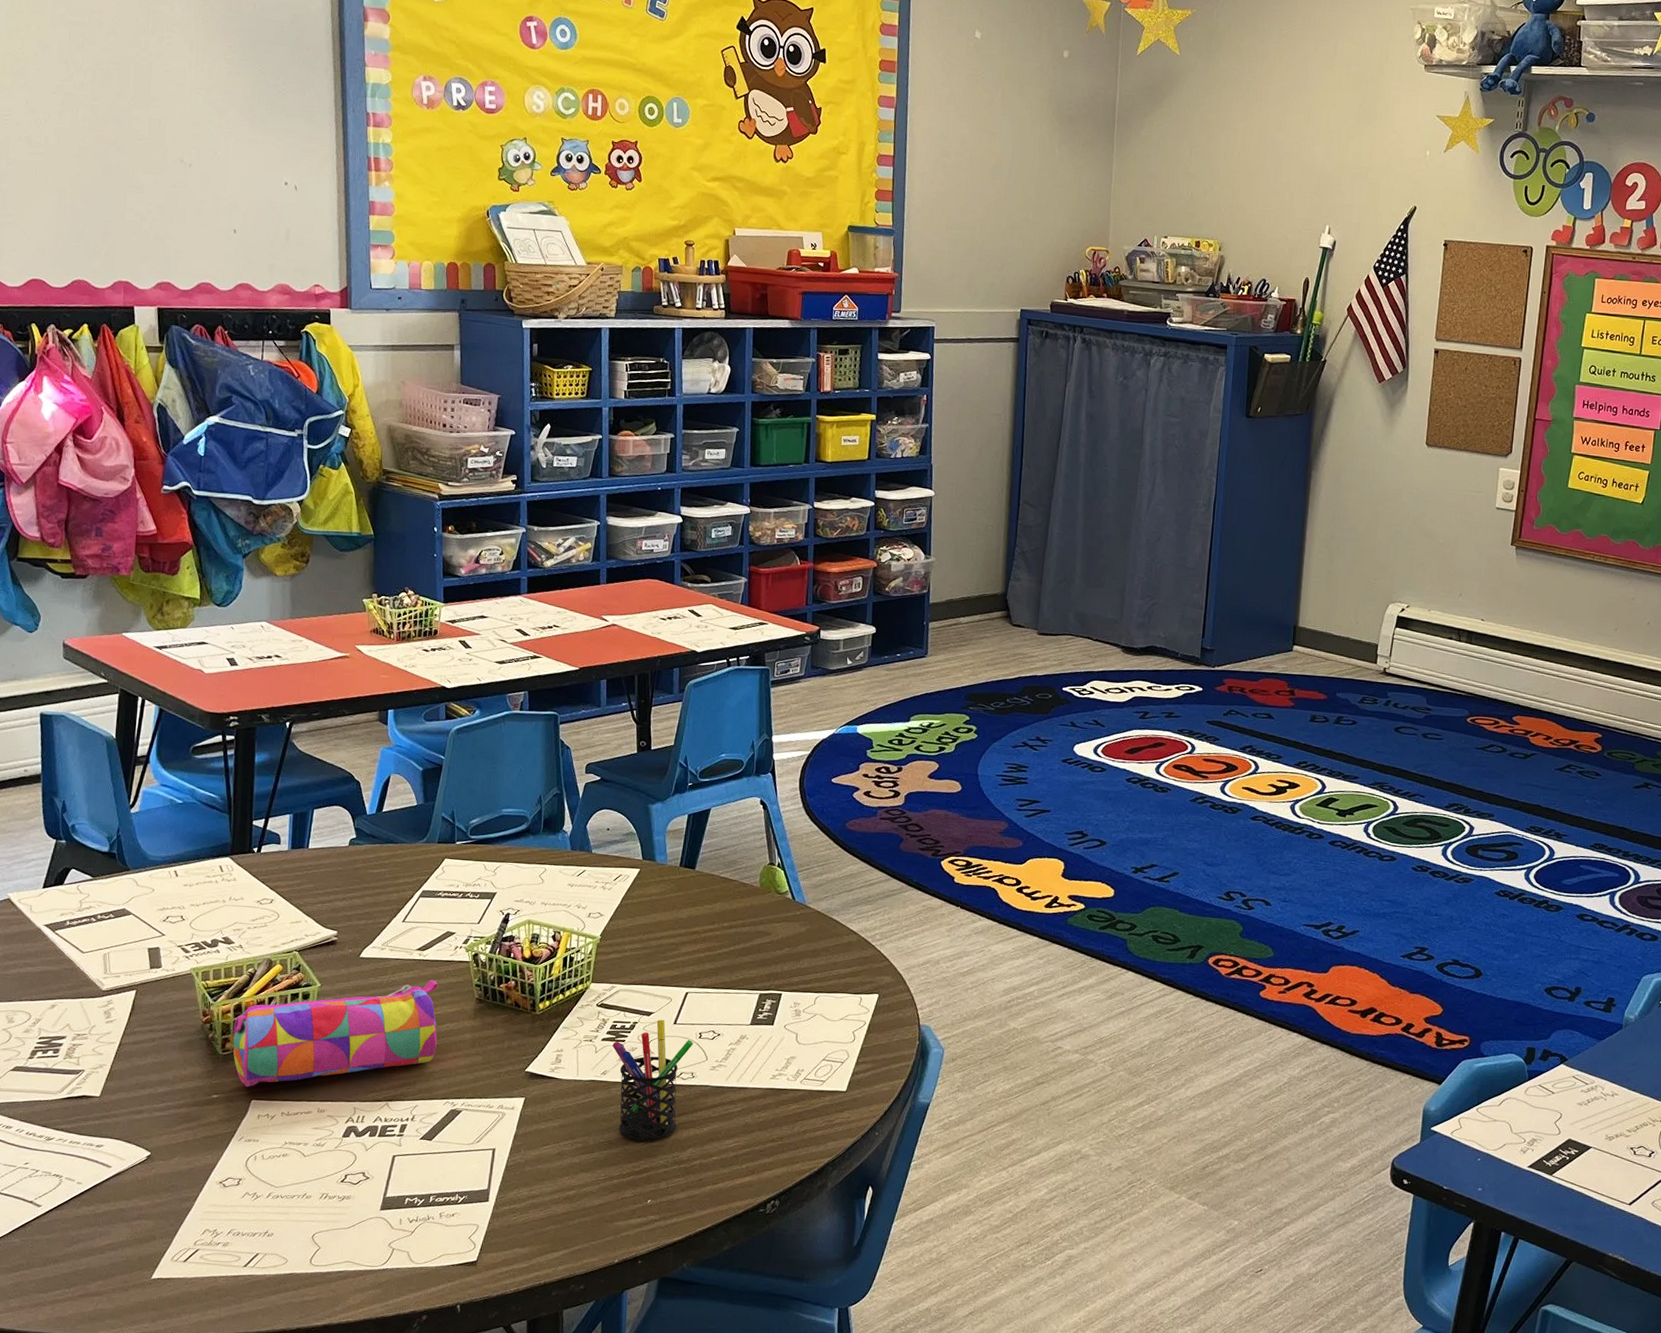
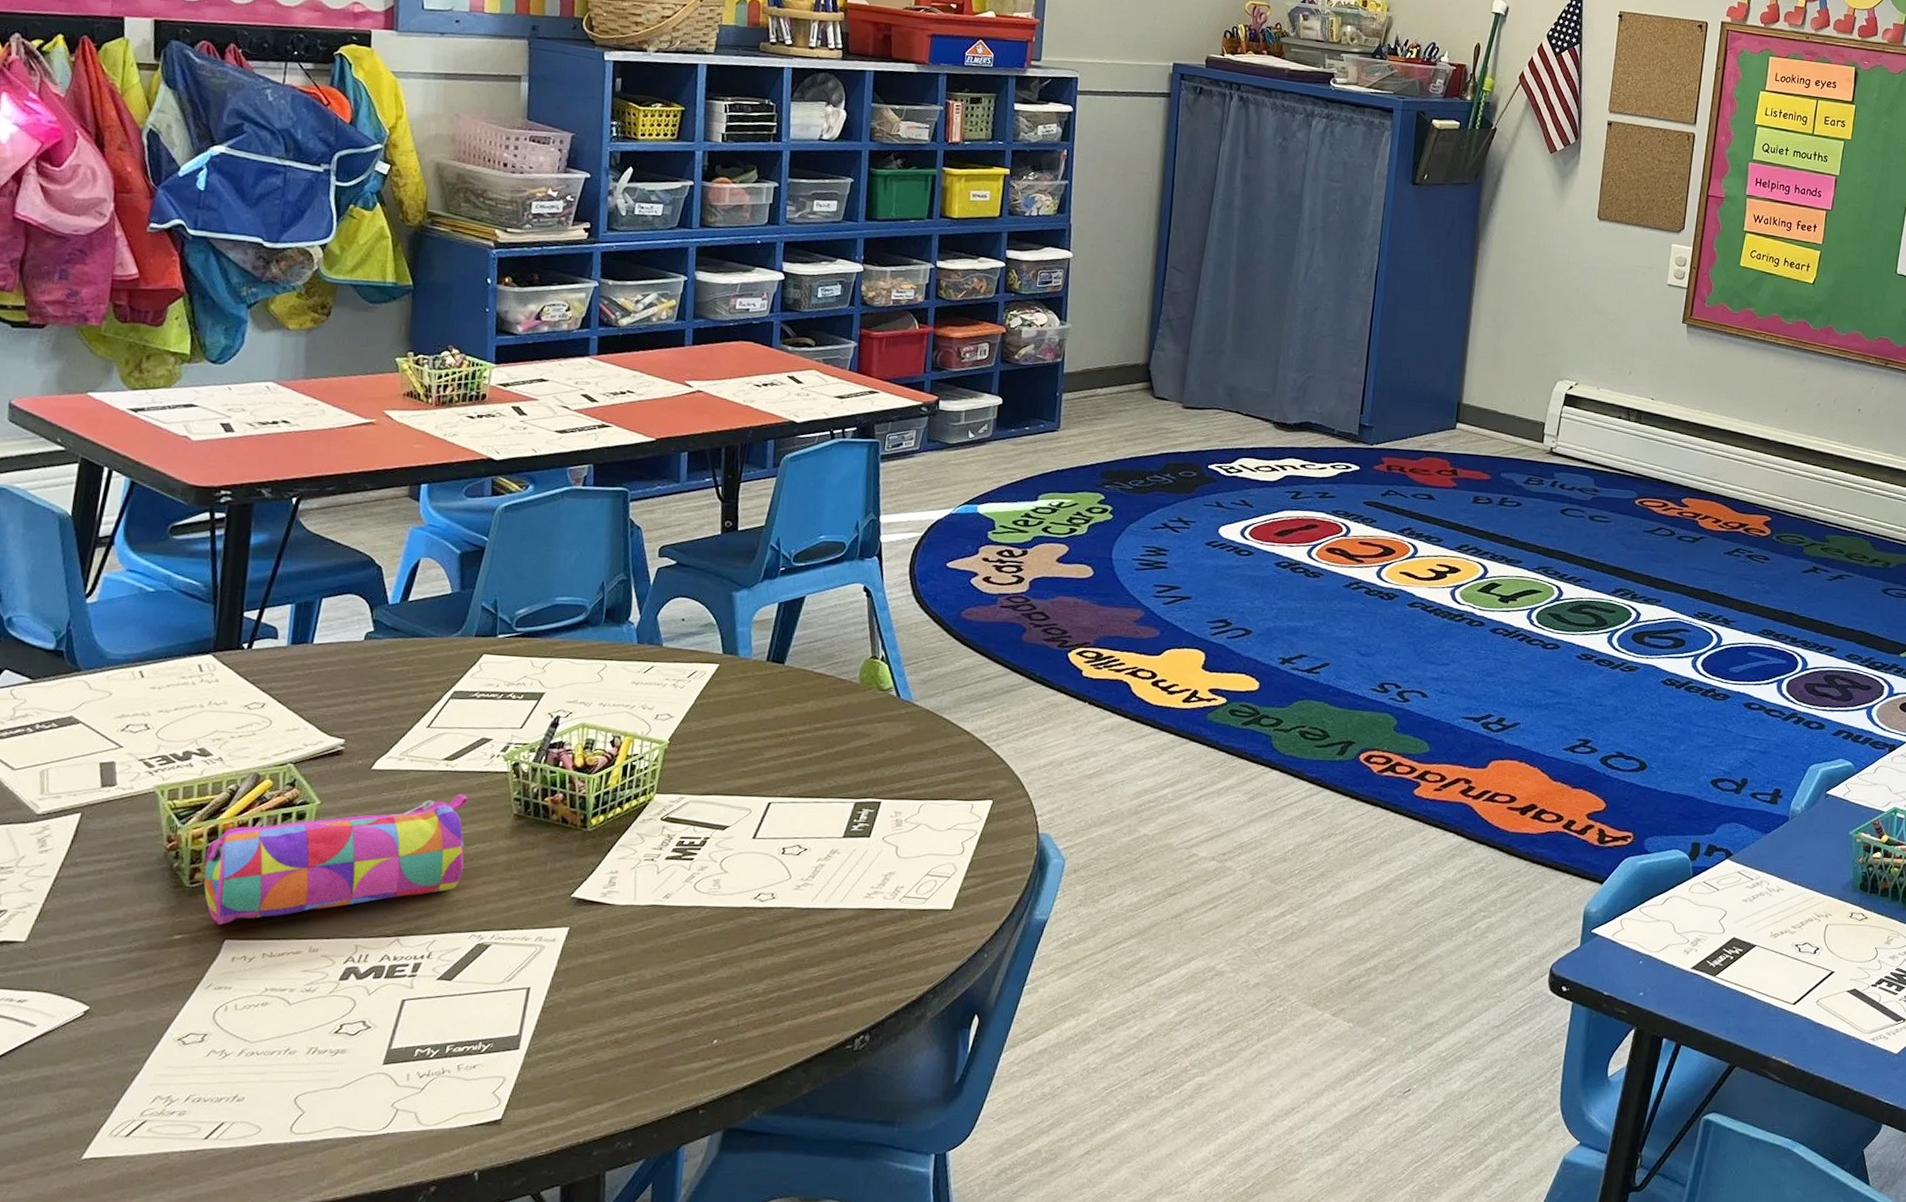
pen holder: present [612,1020,693,1141] -> none [678,834,775,973]

